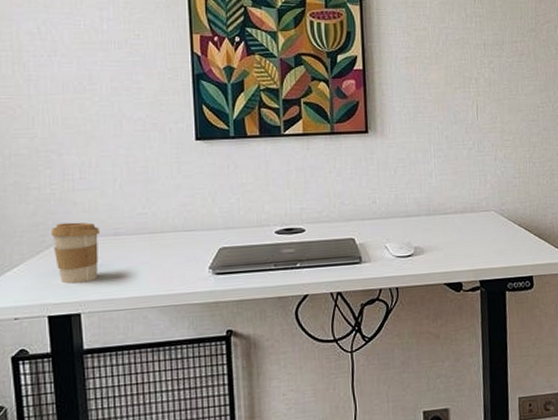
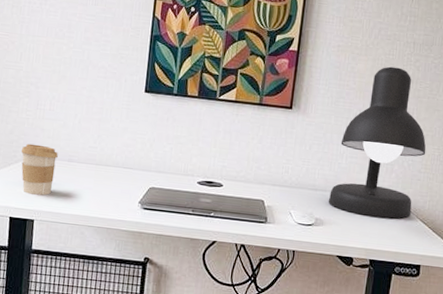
desk lamp: none [424,72,517,235] -> present [328,66,426,219]

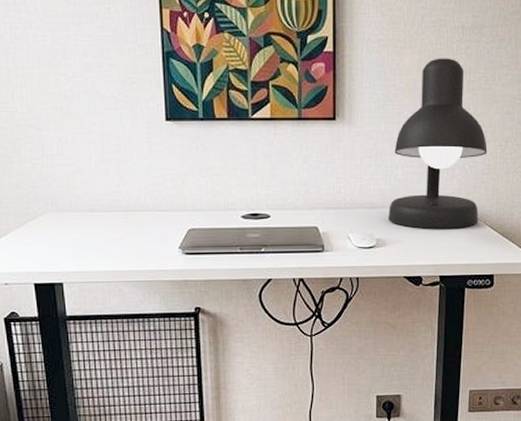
coffee cup: present [21,143,58,196] -> none [33,197,77,255]

